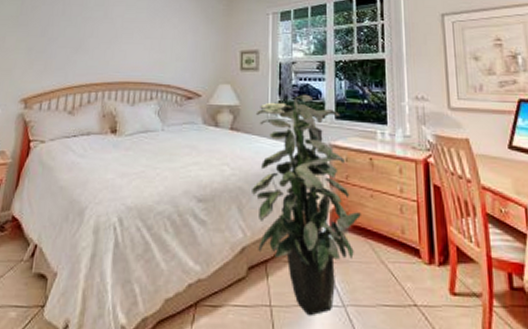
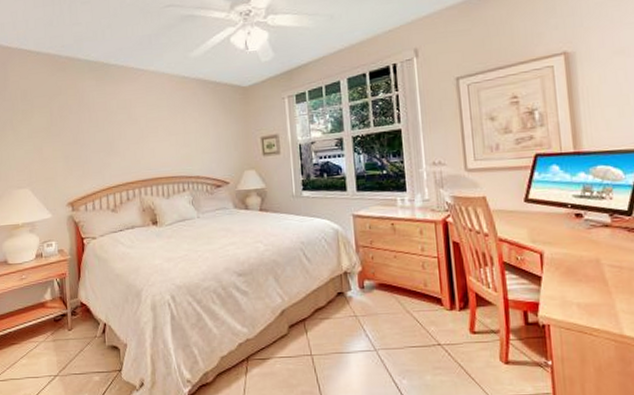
indoor plant: present [252,94,361,316] -> none [281,171,386,361]

